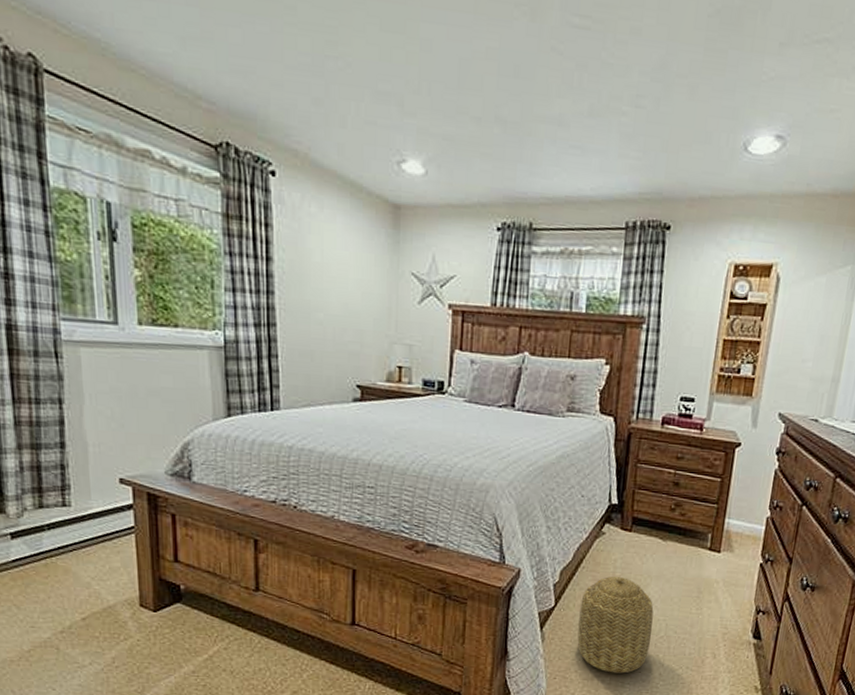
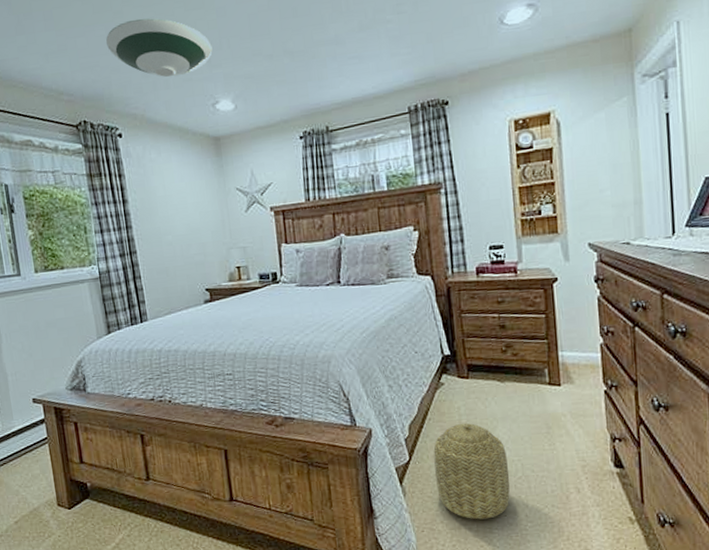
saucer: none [270,23,408,115] -> present [106,18,213,78]

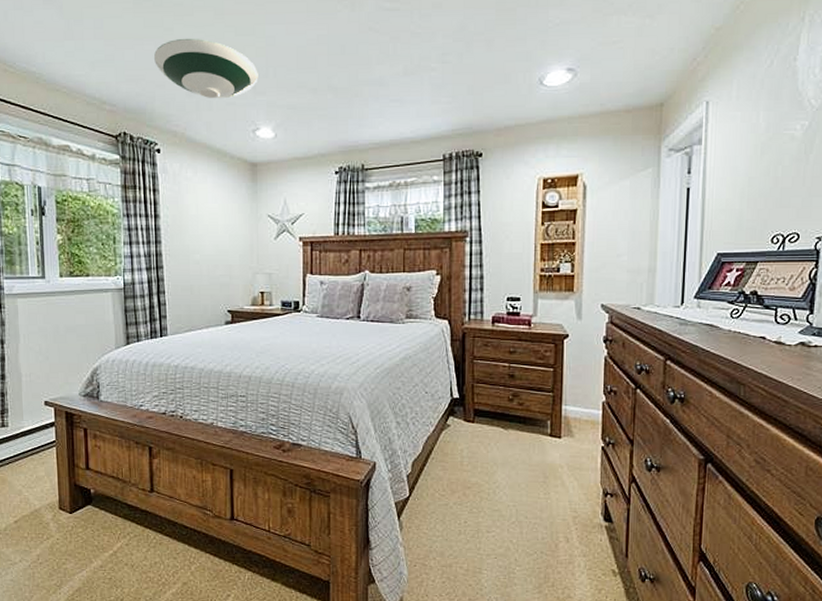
basket: present [433,423,510,520] -> none [433,465,504,560]

